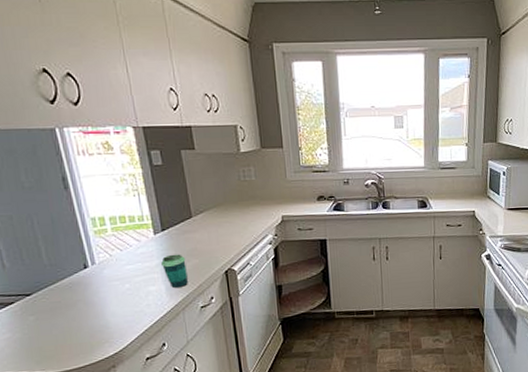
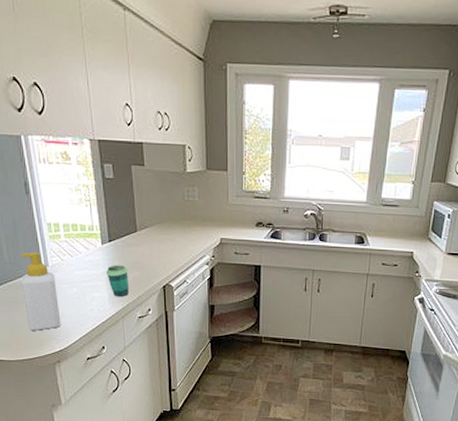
soap bottle: none [63,249,114,336] -> present [21,252,61,331]

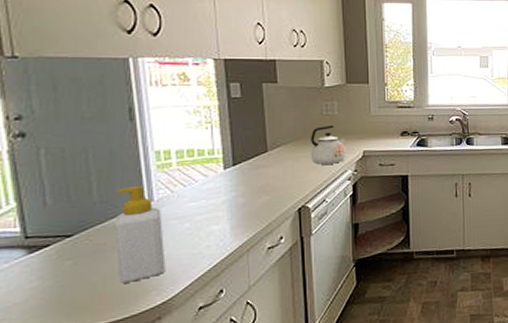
cup: present [106,265,129,296] -> none [229,190,256,227]
kettle: none [174,210,205,248] -> present [311,125,346,165]

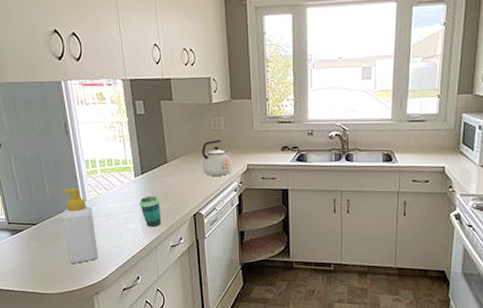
cup: none [229,190,256,227] -> present [140,196,161,226]

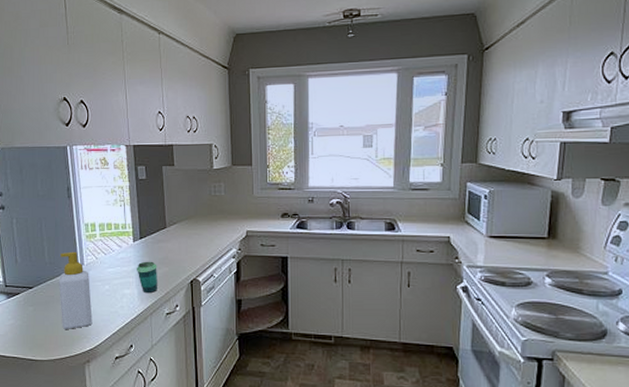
kettle: present [202,139,232,176] -> none [201,205,231,242]

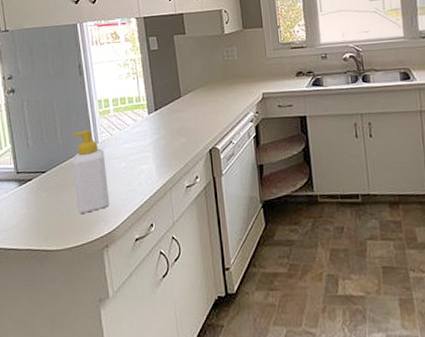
cup: present [137,261,157,293] -> none [153,132,176,166]

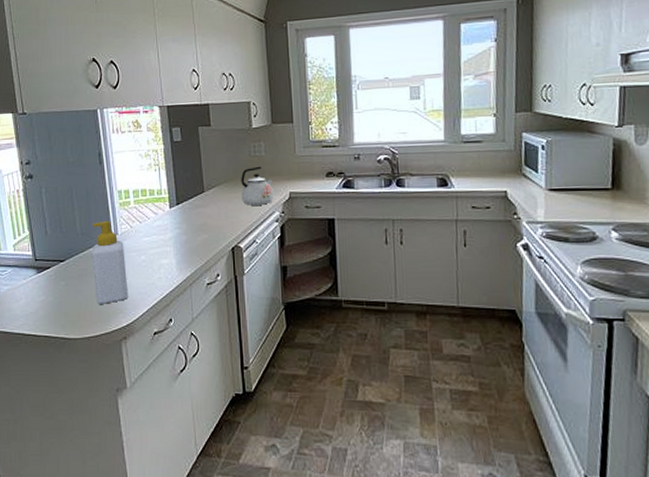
kettle: none [216,69,248,108] -> present [241,166,274,206]

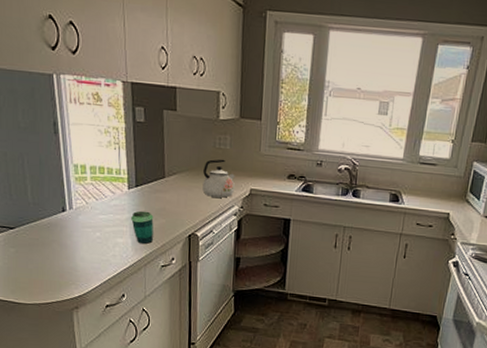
soap bottle: present [92,220,129,304] -> none [44,193,82,274]
cup: none [174,228,197,262] -> present [131,210,154,244]

